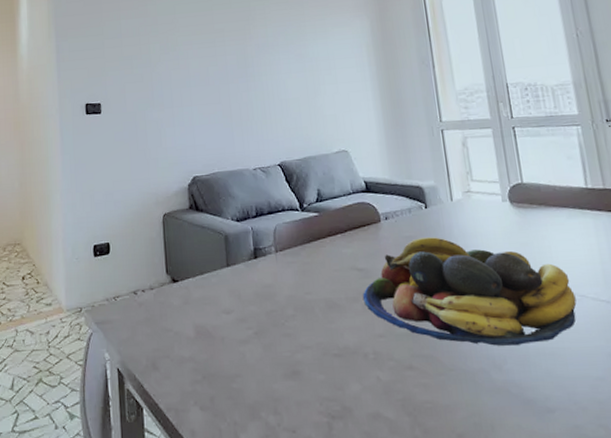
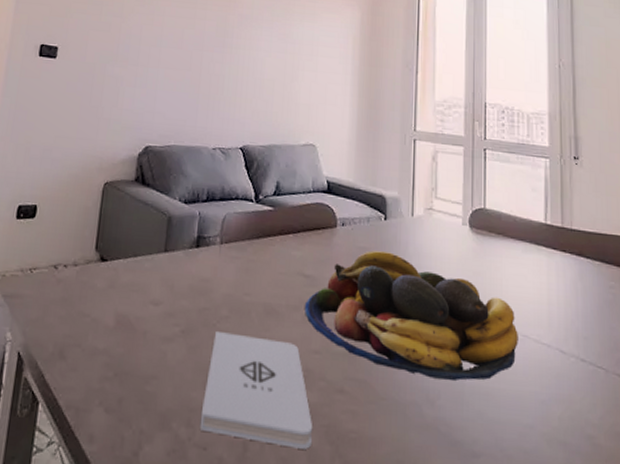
notepad: none [284,329,390,423] -> present [199,332,313,449]

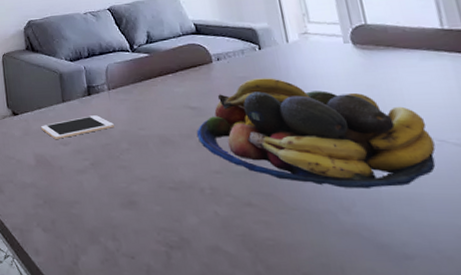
cell phone: none [132,272,218,297] -> present [41,115,114,139]
notepad: present [199,332,313,449] -> none [120,162,230,256]

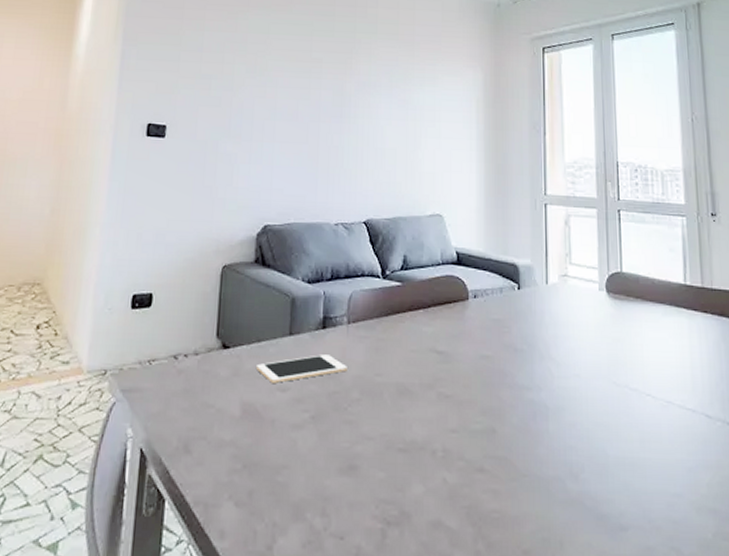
fruit bowl: present [197,78,436,188] -> none [439,322,662,452]

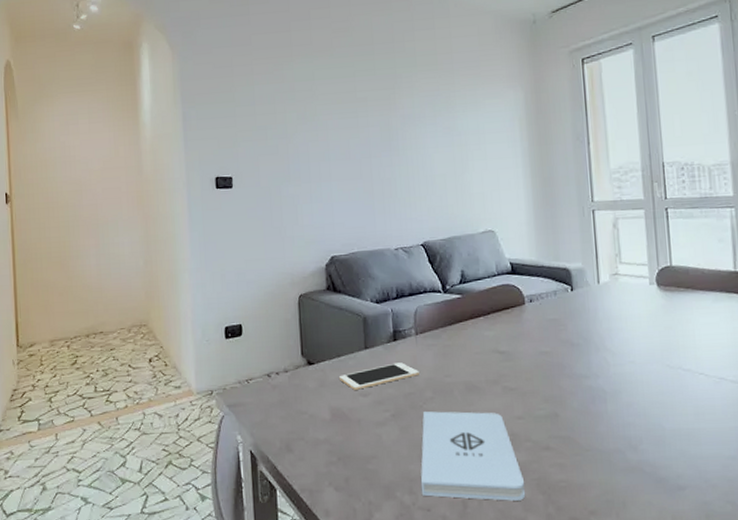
notepad: none [335,416,454,532] -> present [420,411,525,501]

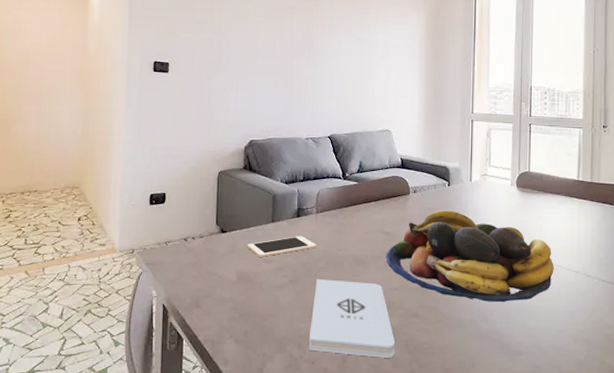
fruit bowl: none [503,320,715,427] -> present [386,210,554,302]

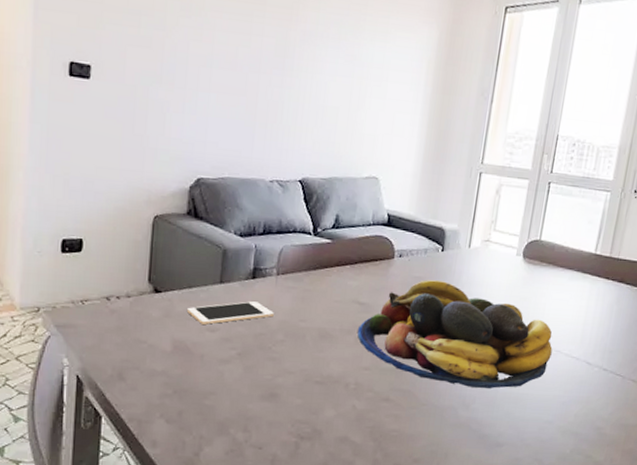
notepad: present [308,279,396,358] -> none [255,354,359,445]

